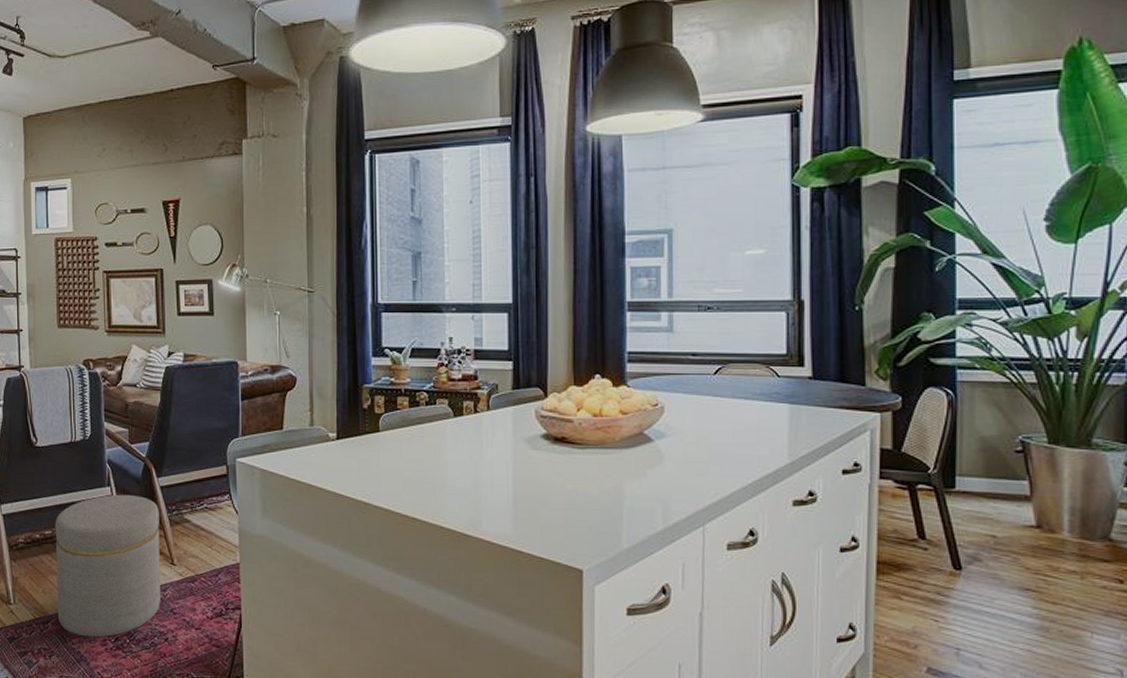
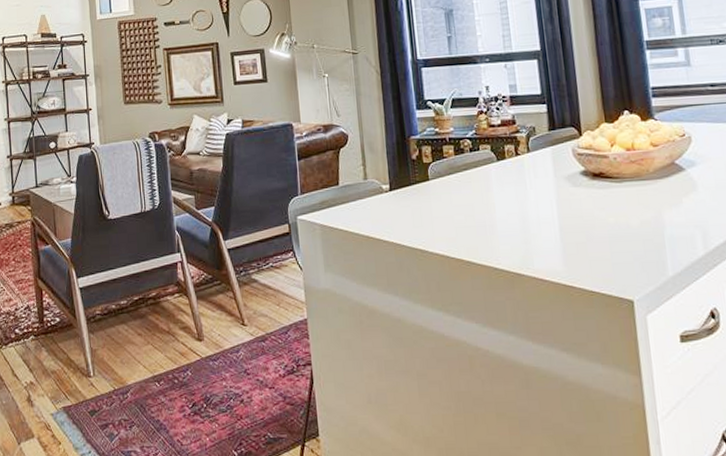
ottoman: present [55,494,160,638] -> none [129,259,234,405]

